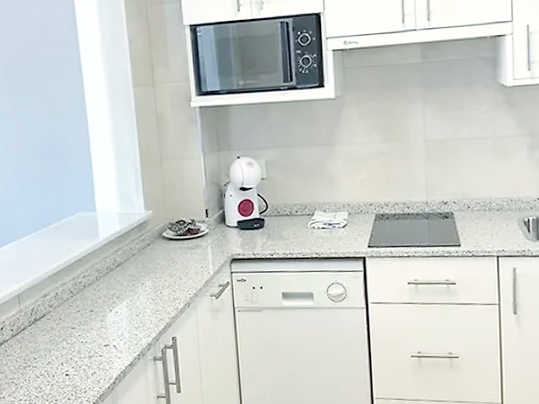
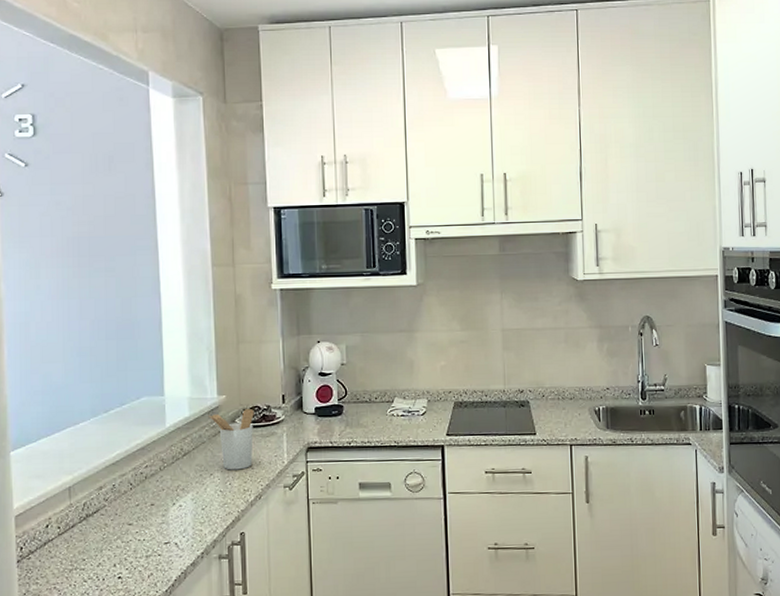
utensil holder: none [137,223,181,280] -> present [208,409,254,470]

